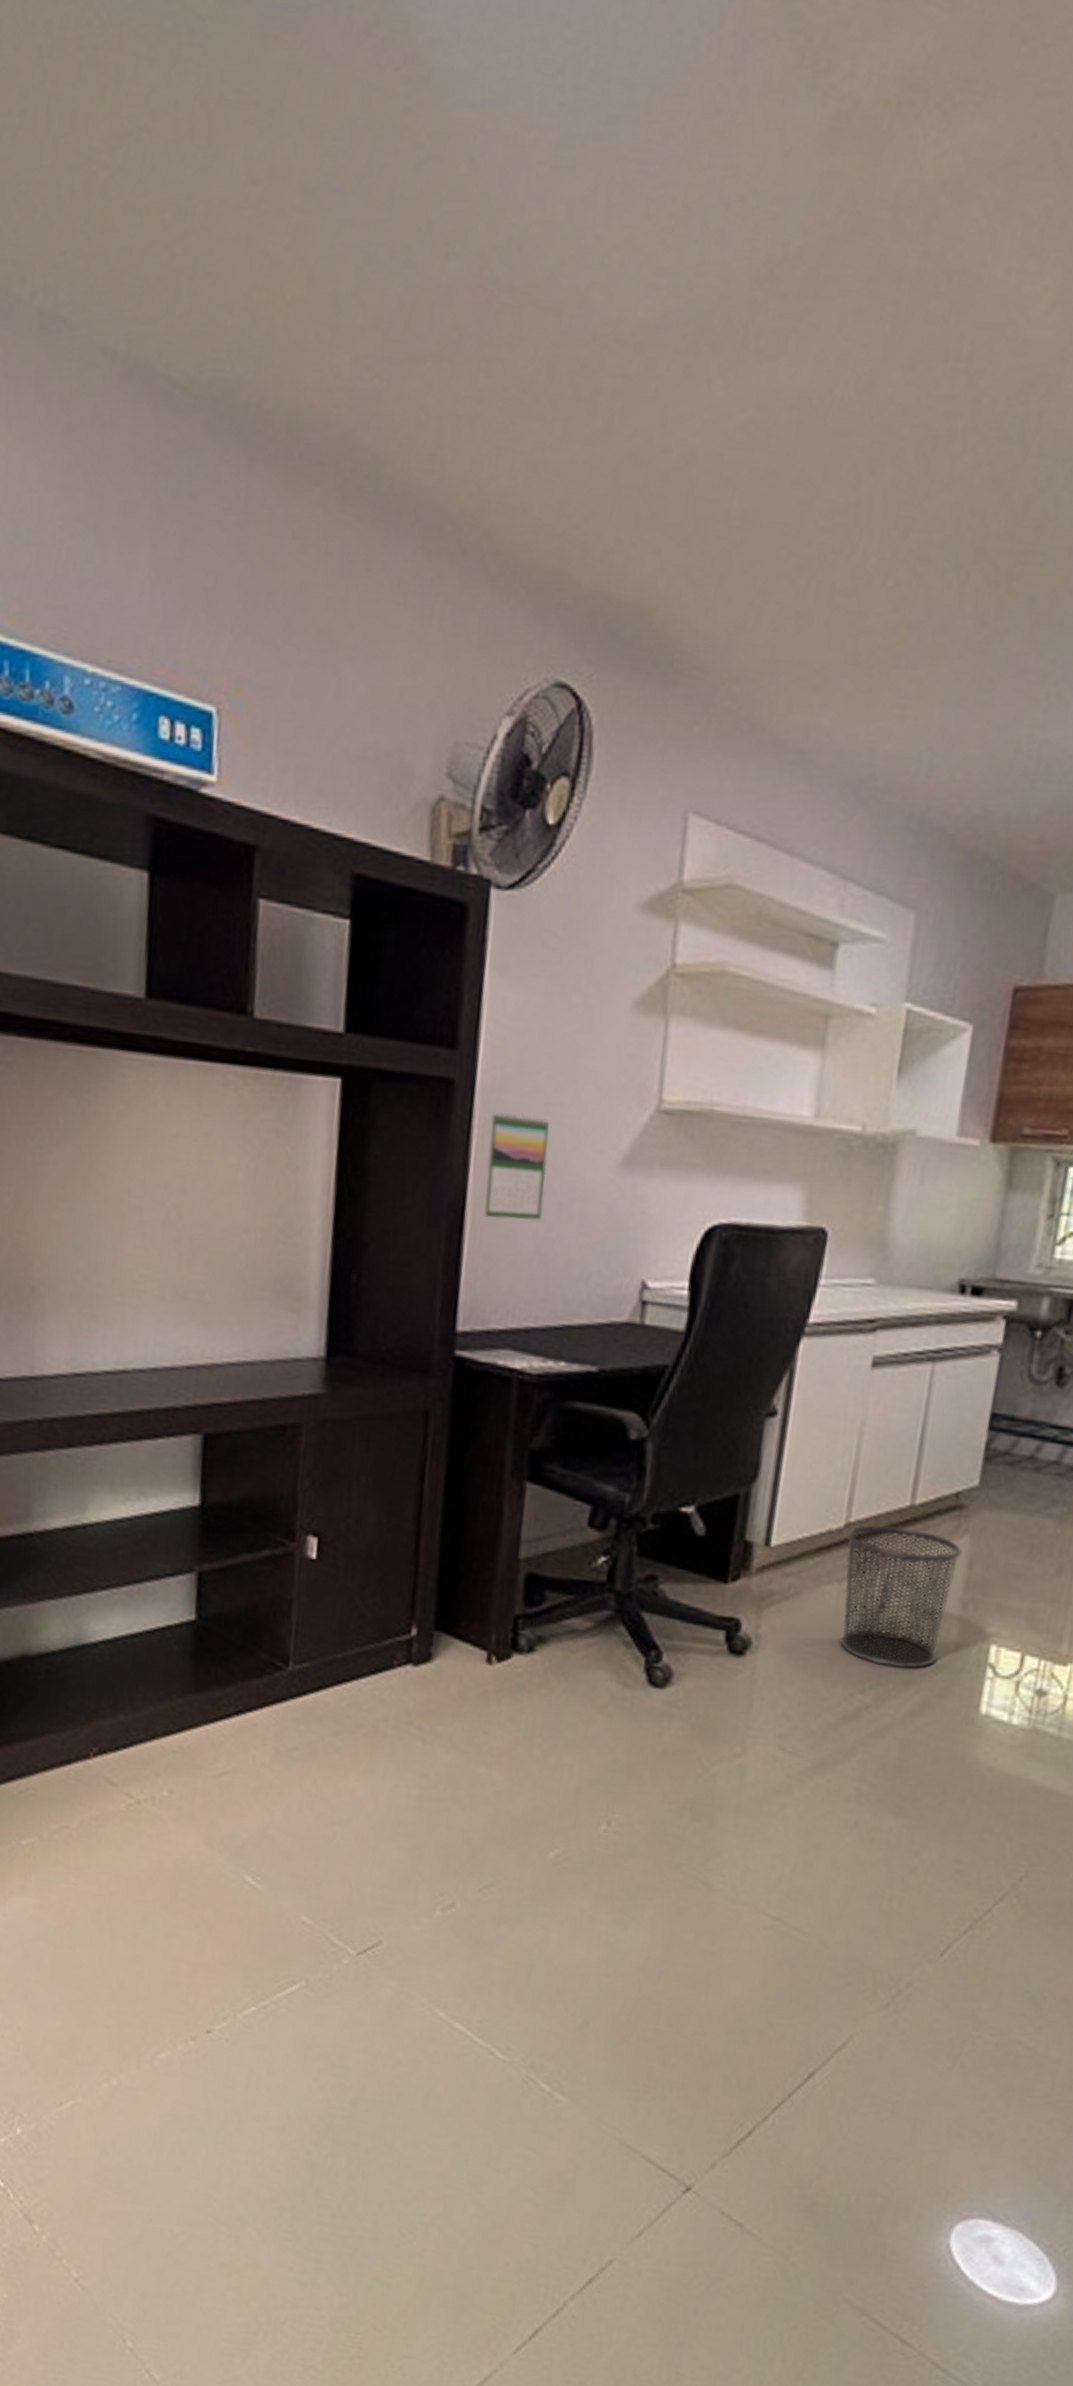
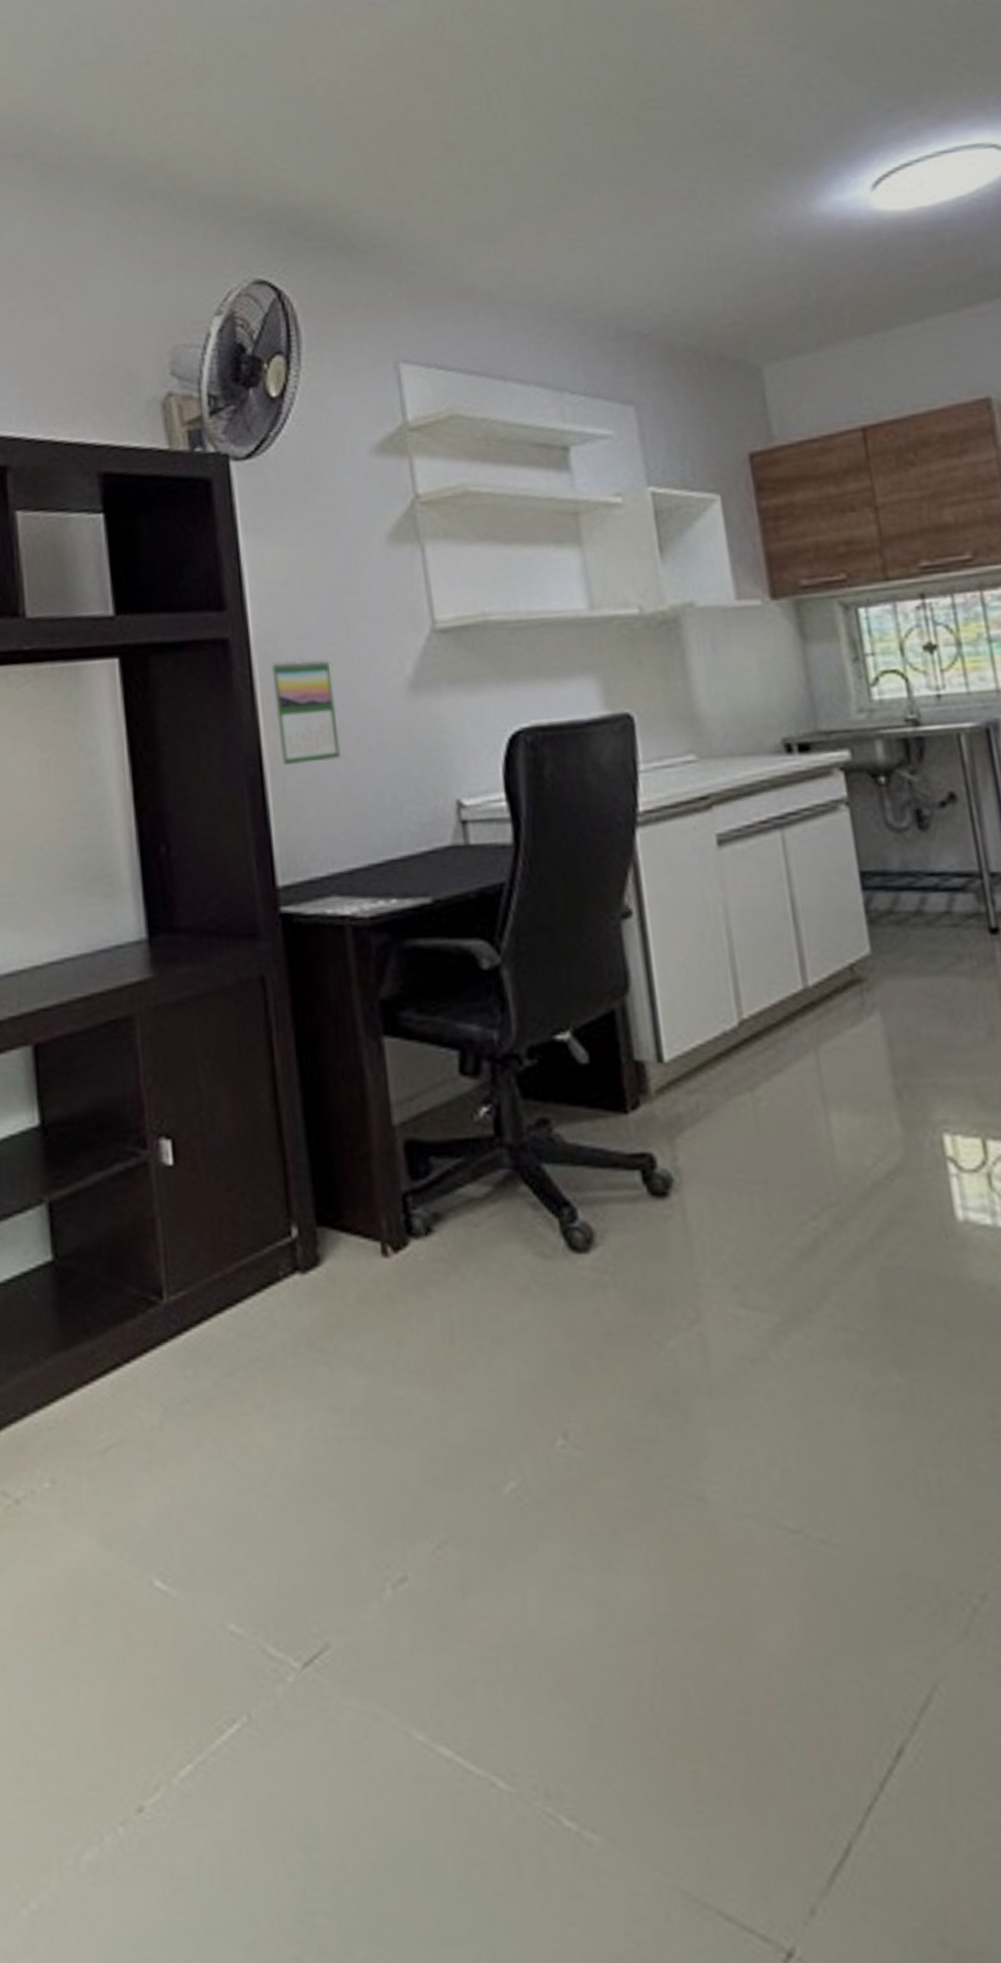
waste bin: present [839,1525,963,1669] -> none [743,1015,887,1182]

